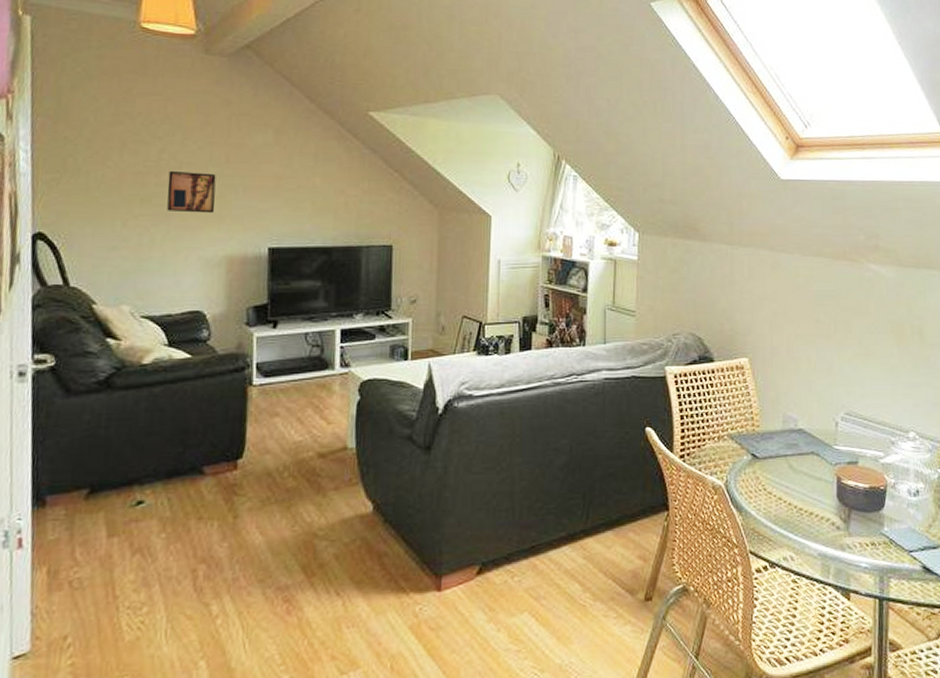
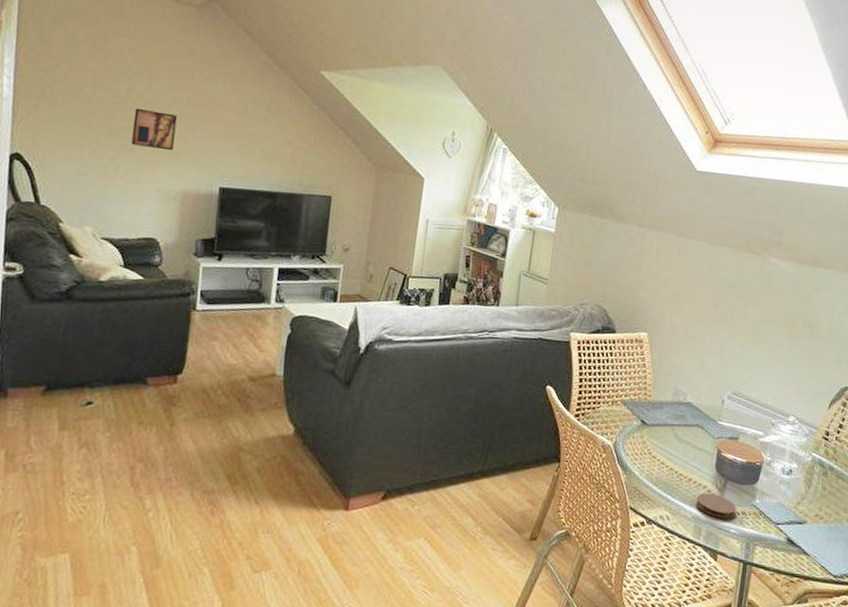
coaster: none [820,526,864,553] -> present [696,493,736,519]

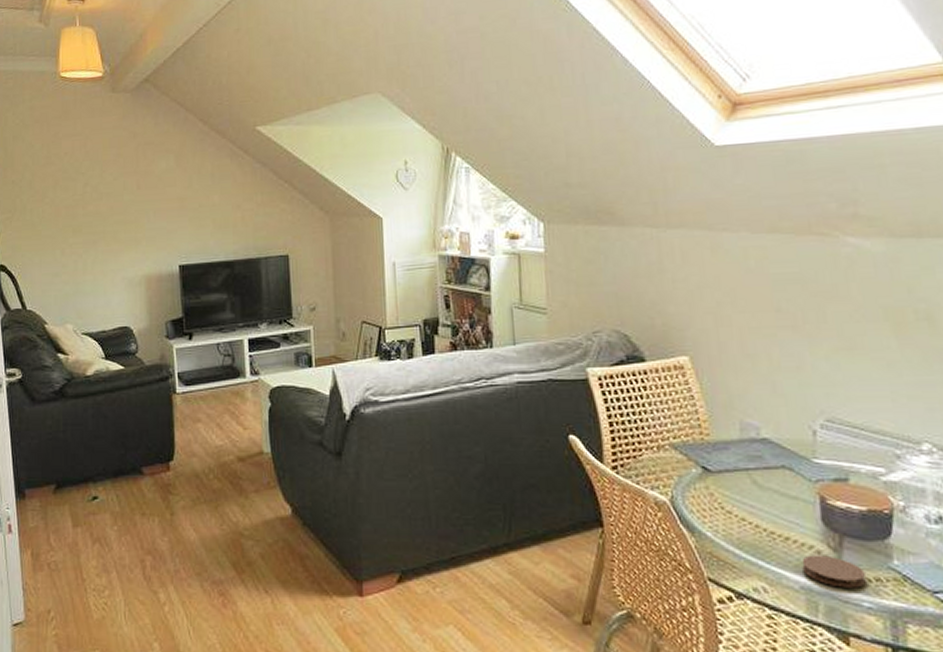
wall art: present [131,107,178,151] -> none [93,201,132,238]

